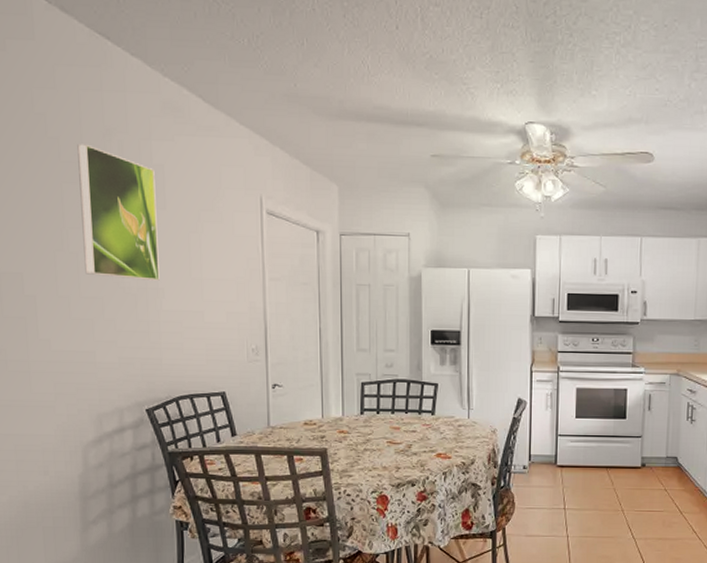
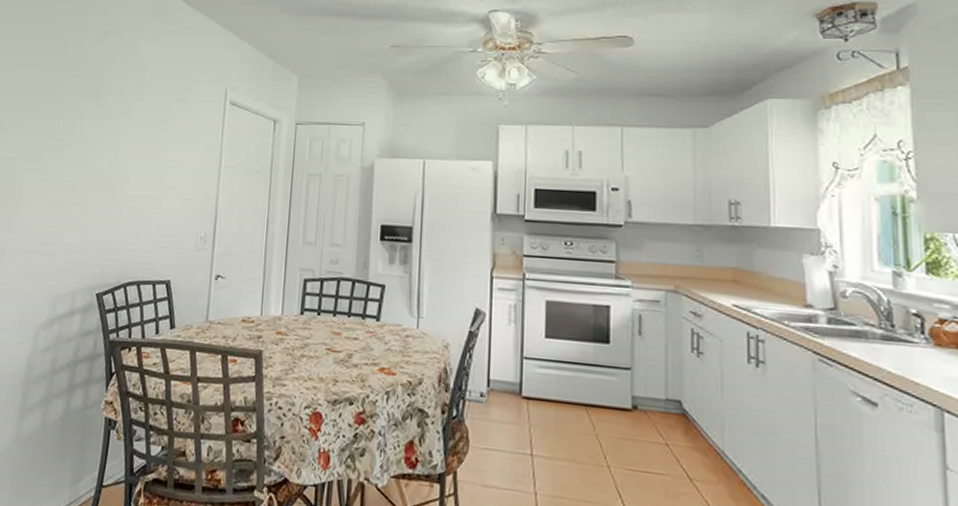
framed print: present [77,144,160,281] -> none [67,45,138,167]

